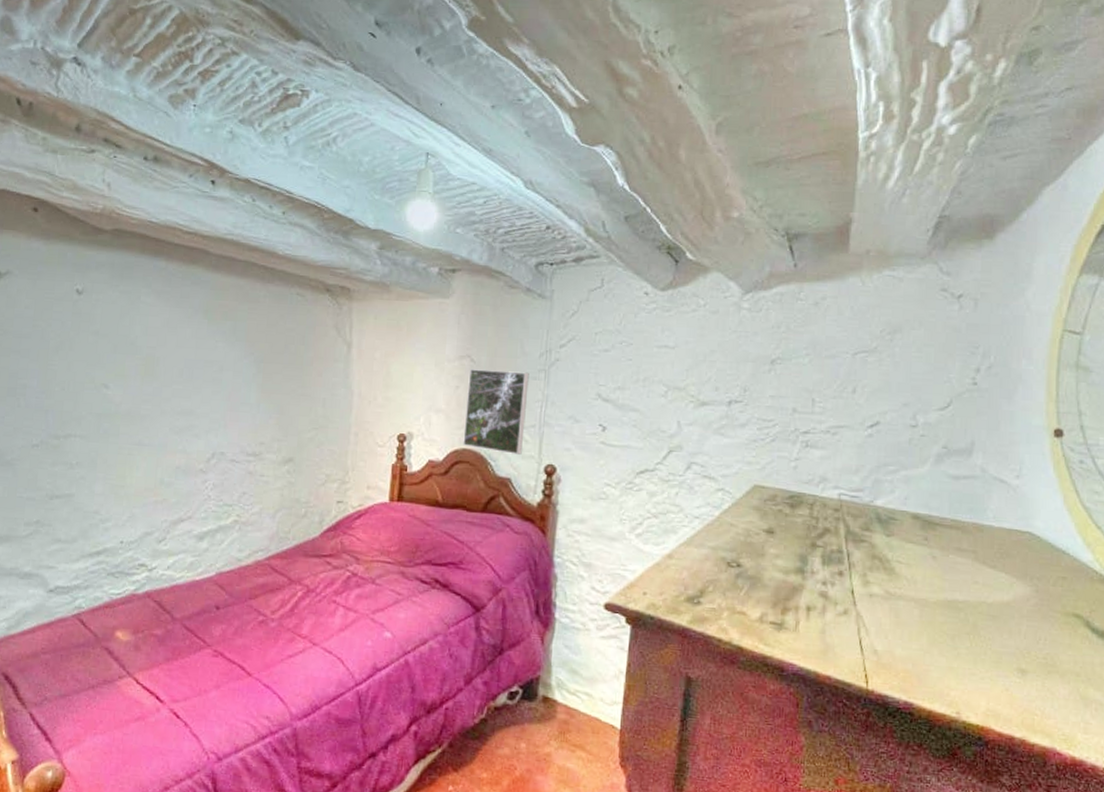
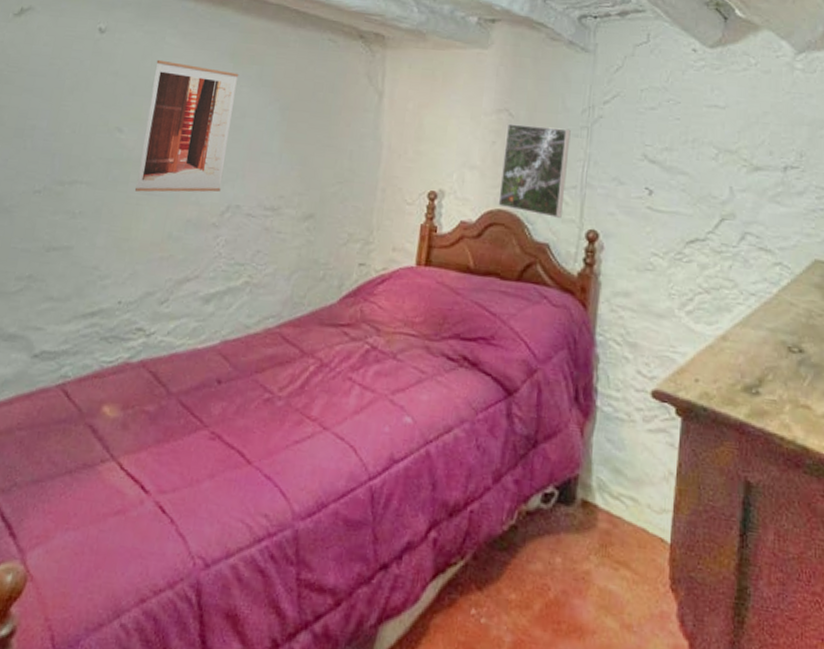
wall art: none [125,318,214,443] -> present [134,59,239,193]

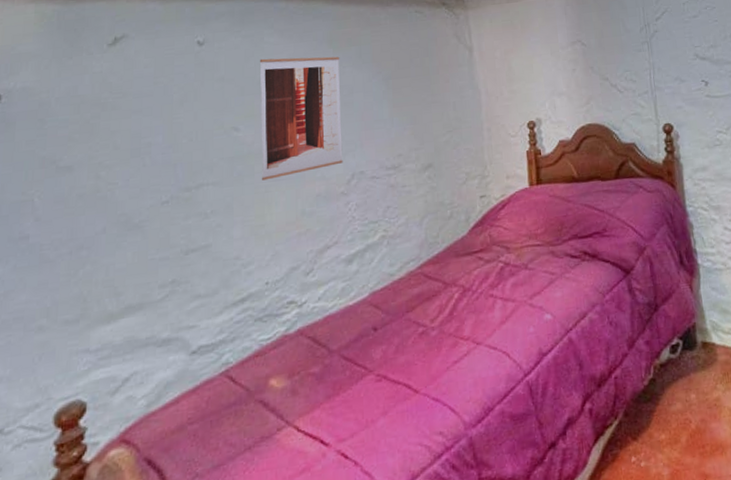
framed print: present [498,123,571,218] -> none [581,46,641,122]

